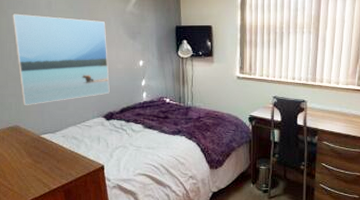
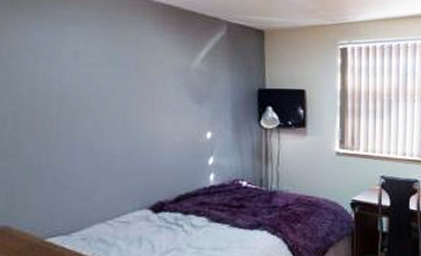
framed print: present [12,14,110,105] -> none [13,65,162,195]

